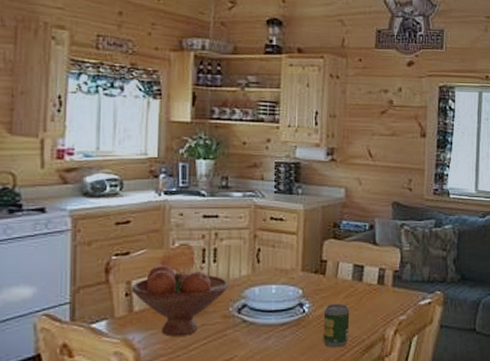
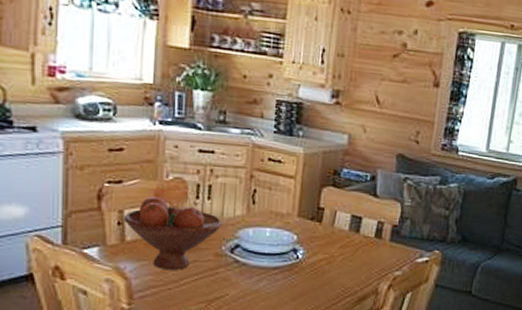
soda can: present [323,303,350,348] -> none [315,252,345,297]

